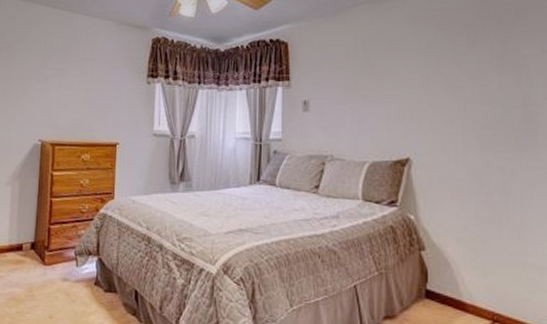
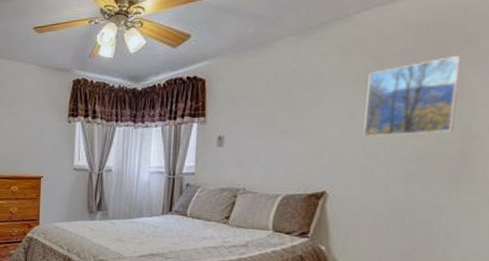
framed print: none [438,28,516,104] -> present [363,55,461,138]

